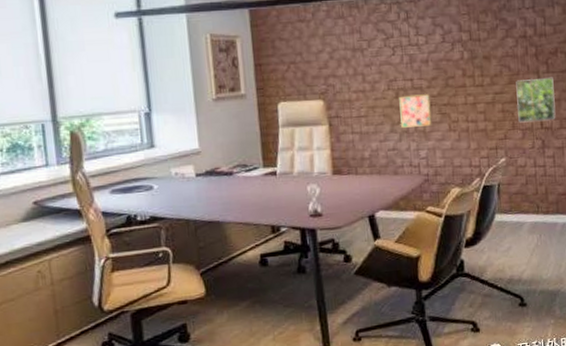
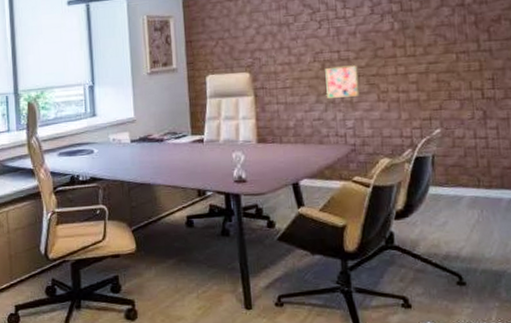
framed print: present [516,77,556,123] -> none [452,45,500,93]

